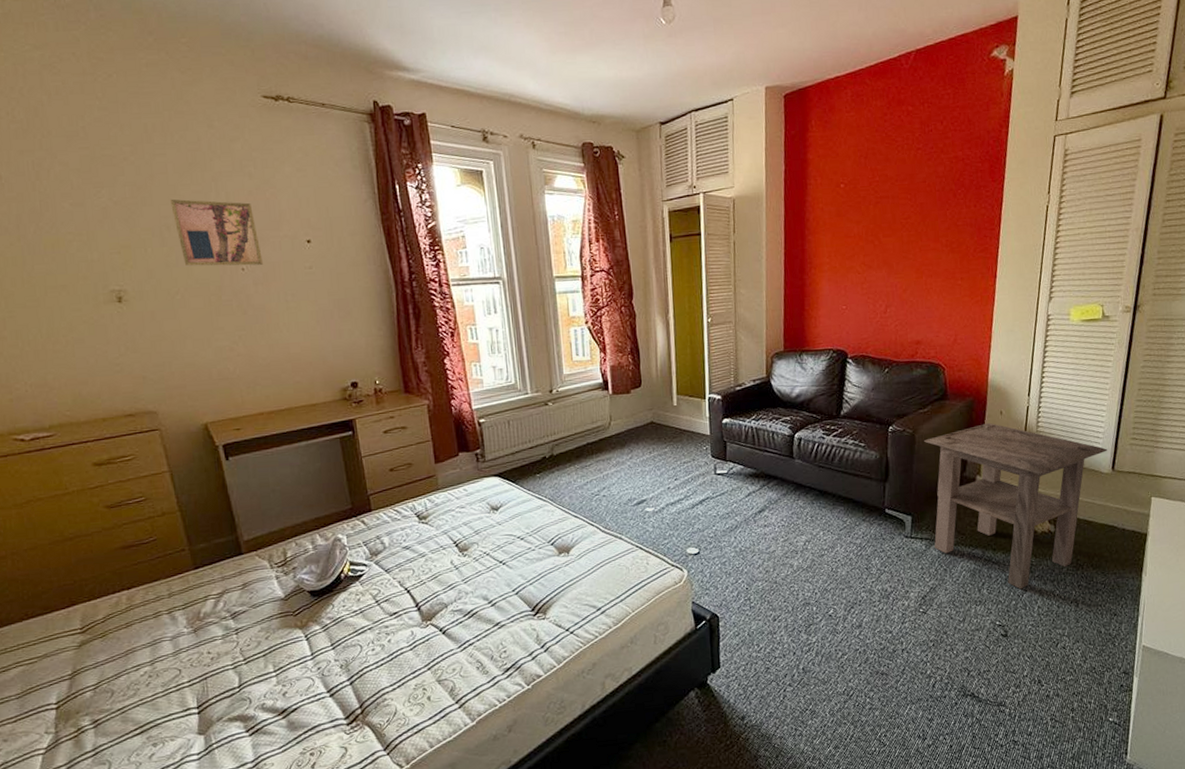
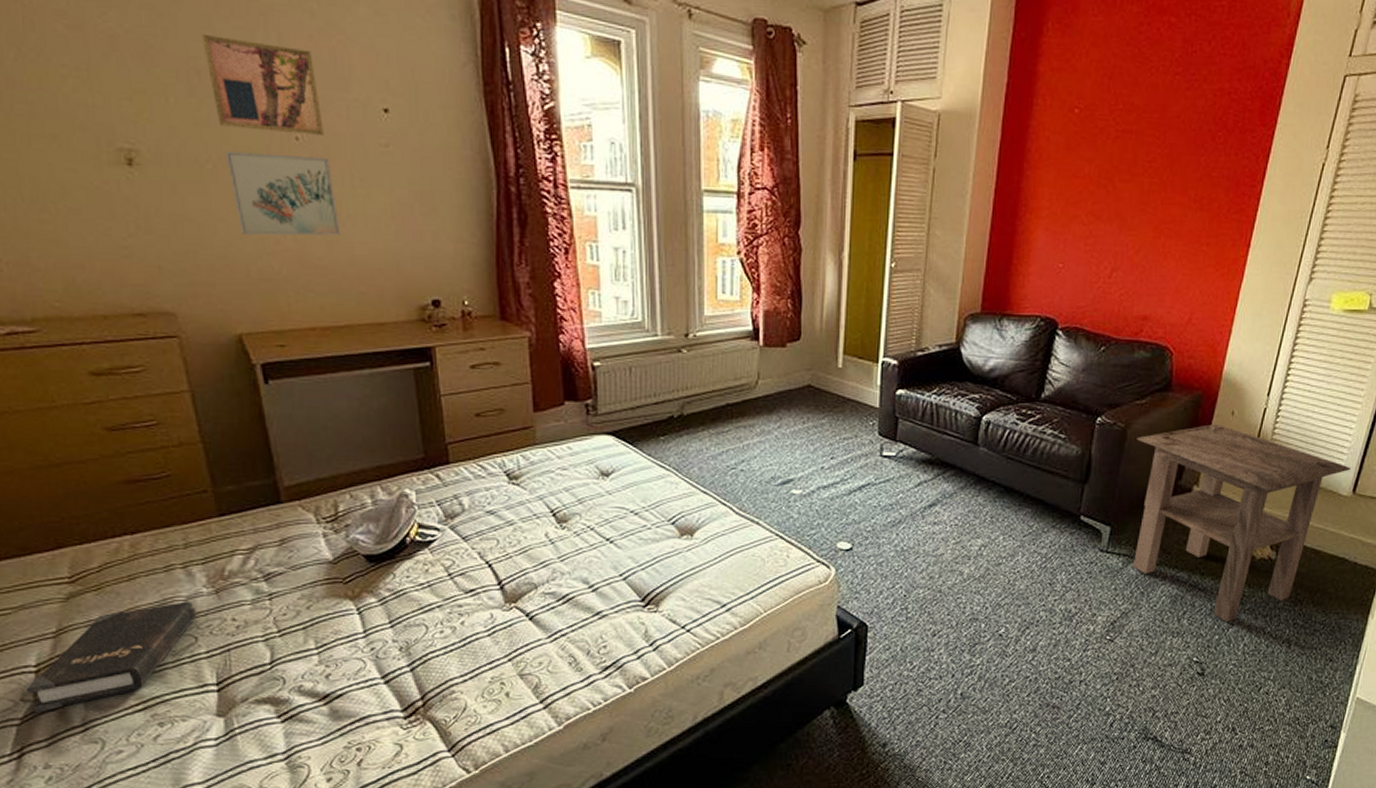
hardback book: none [49,640,180,743] -> present [27,601,197,713]
wall art: none [190,281,279,346] -> present [225,152,340,236]

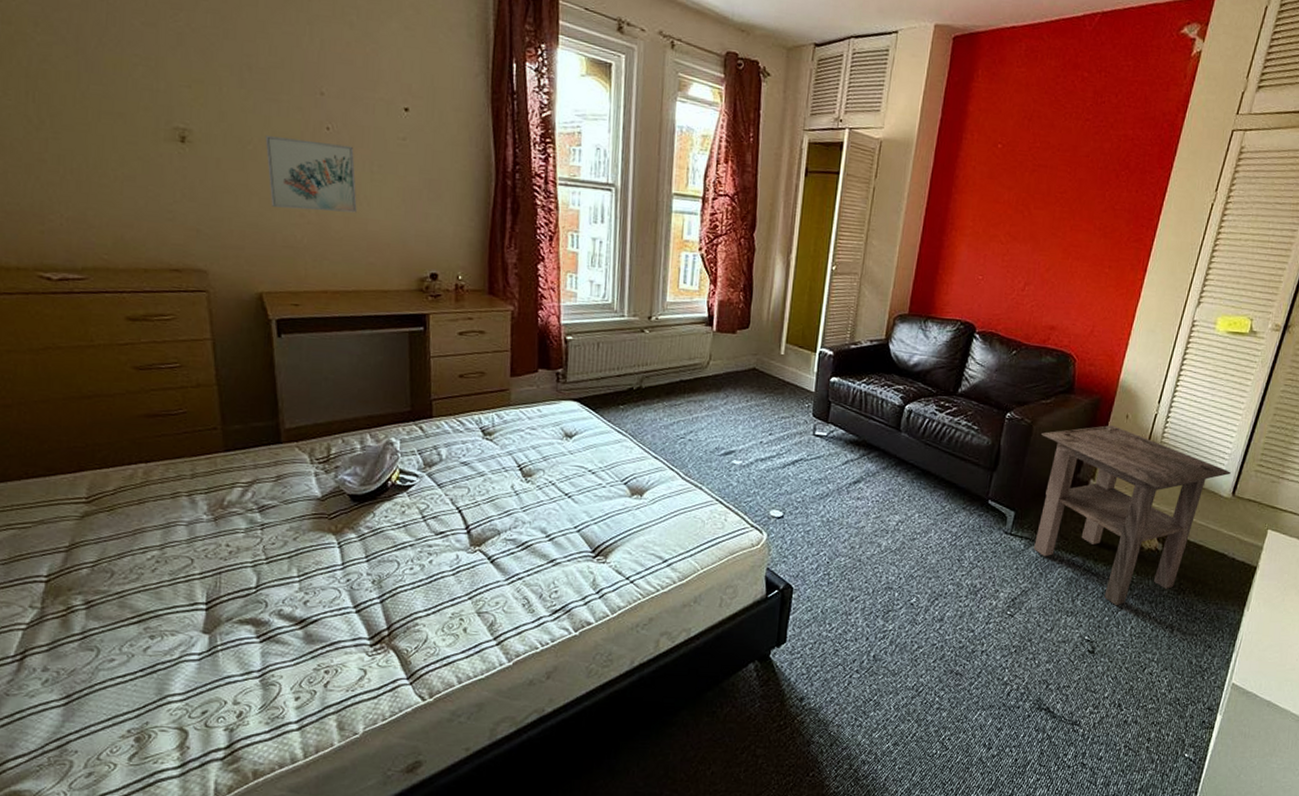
hardback book: present [27,601,197,713] -> none [36,526,196,620]
wall art: present [202,33,324,135] -> none [256,36,352,127]

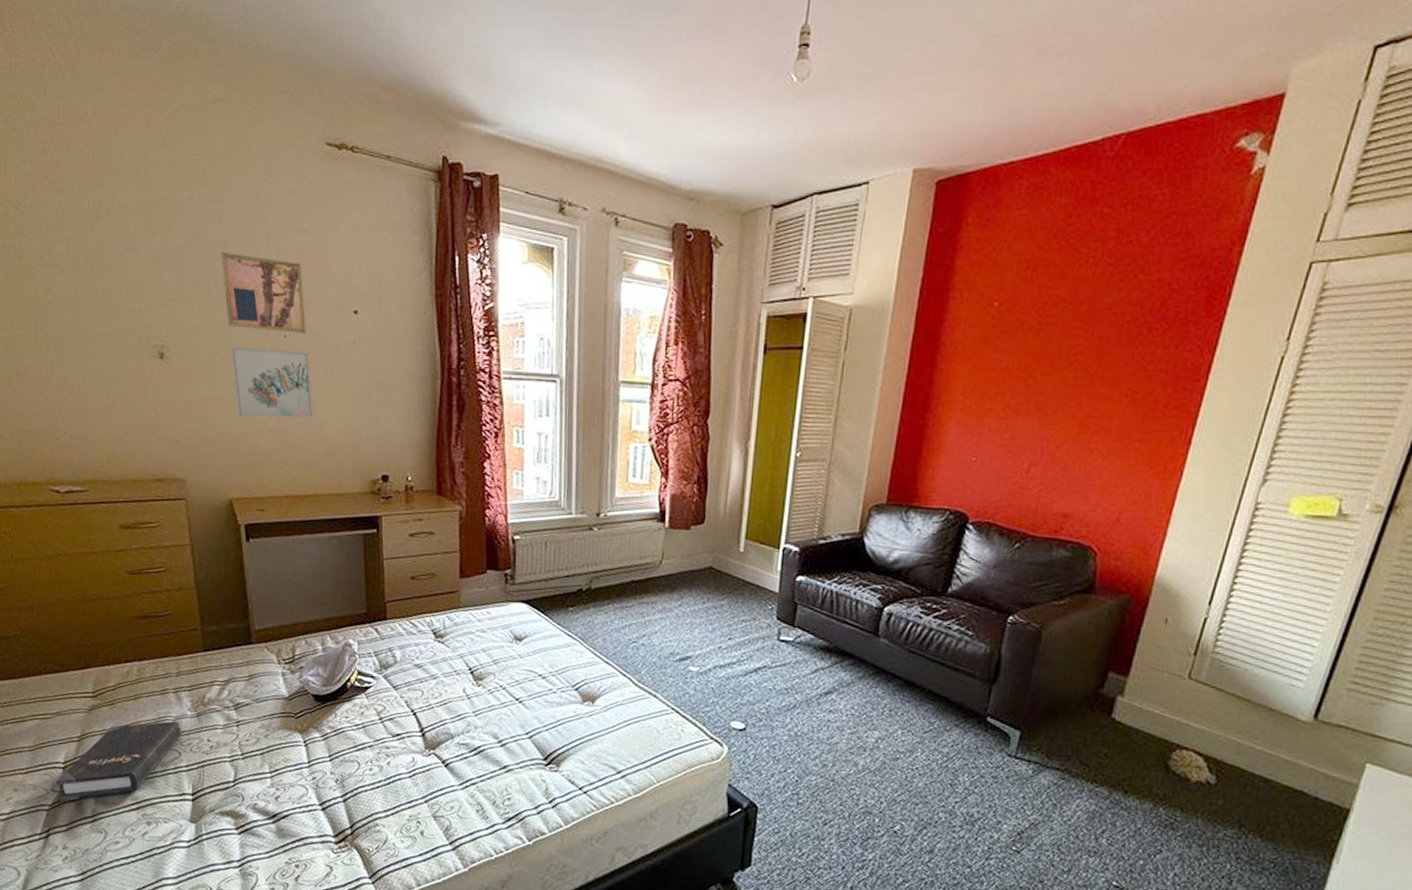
hardback book: none [36,526,196,620] -> present [56,721,182,802]
wall art: none [256,36,352,127] -> present [221,251,306,333]
side table: present [1034,425,1231,606] -> none [1045,631,1312,848]

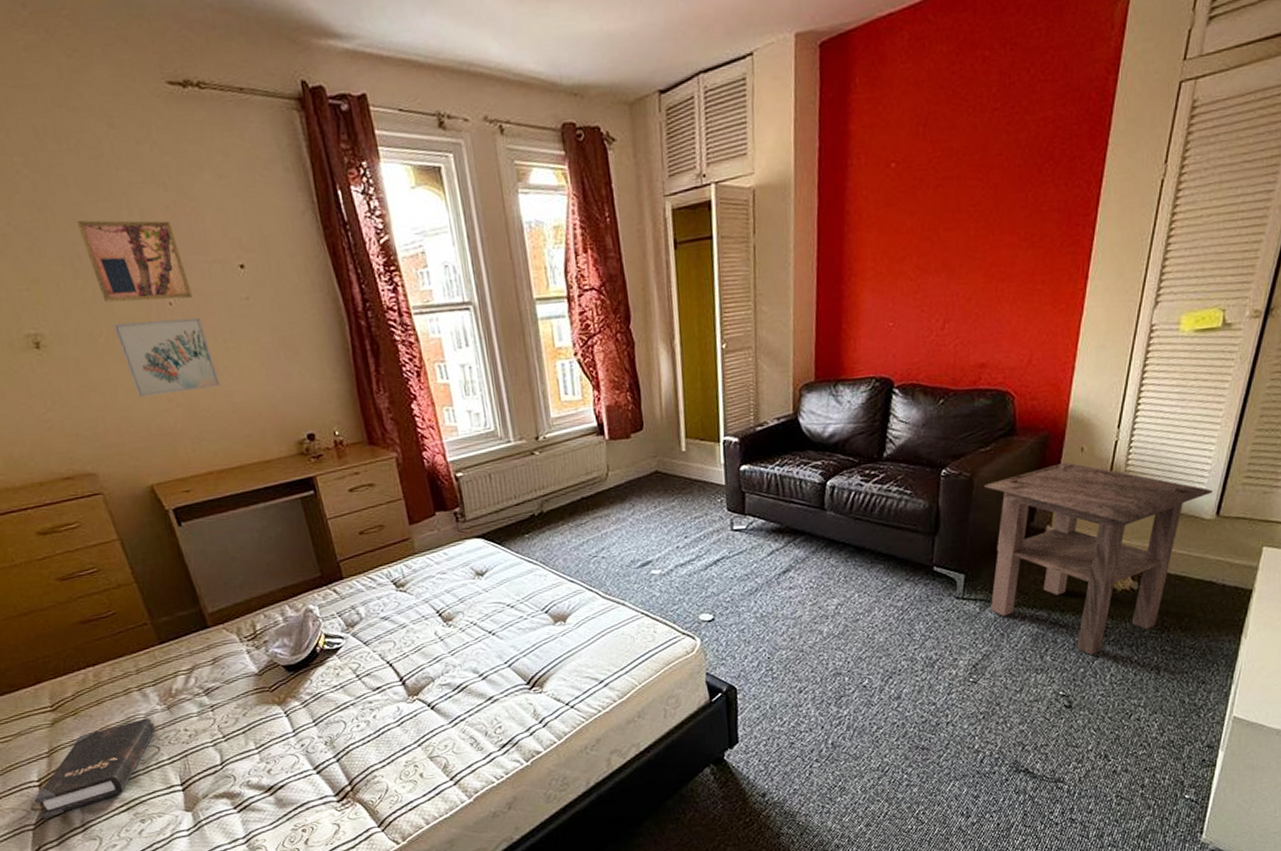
side table: none [1045,631,1312,848] -> present [984,462,1212,656]

